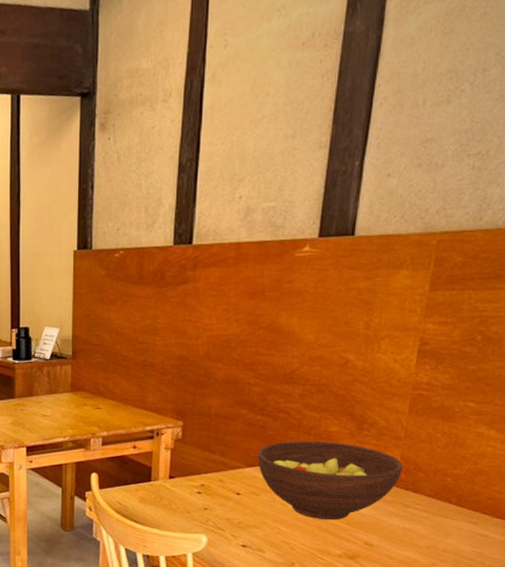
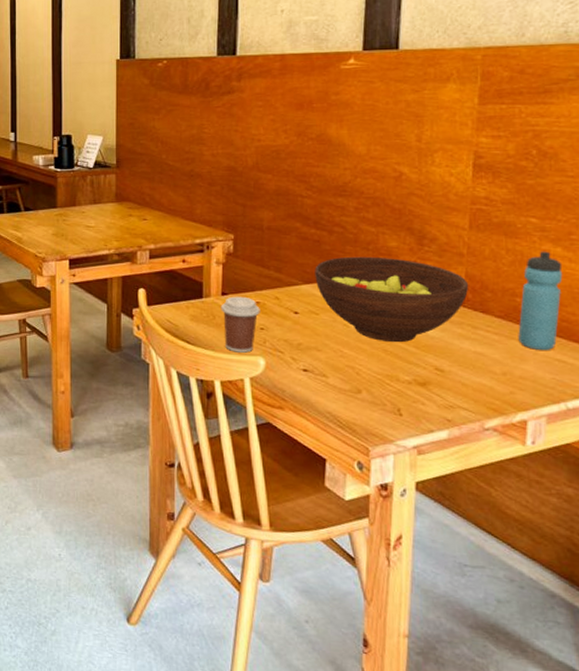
coffee cup: none [168,479,205,531] -> present [220,296,260,353]
water bottle: none [445,433,495,526] -> present [518,251,563,350]

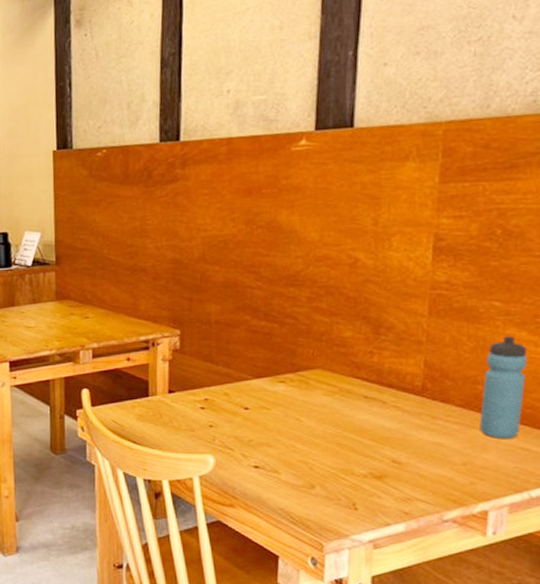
coffee cup: present [220,296,260,353] -> none [167,393,209,451]
fruit bowl: present [315,256,469,343] -> none [265,348,428,436]

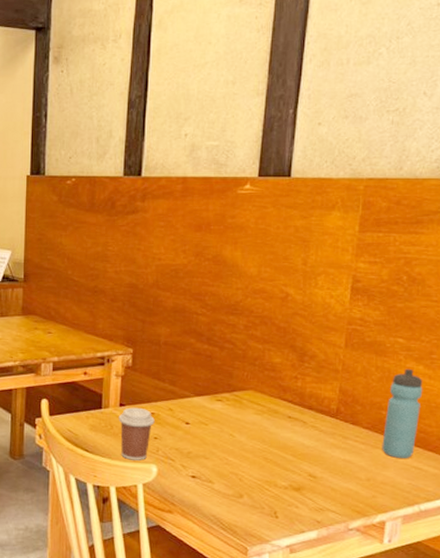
coffee cup: none [167,393,209,451] -> present [118,407,155,460]

